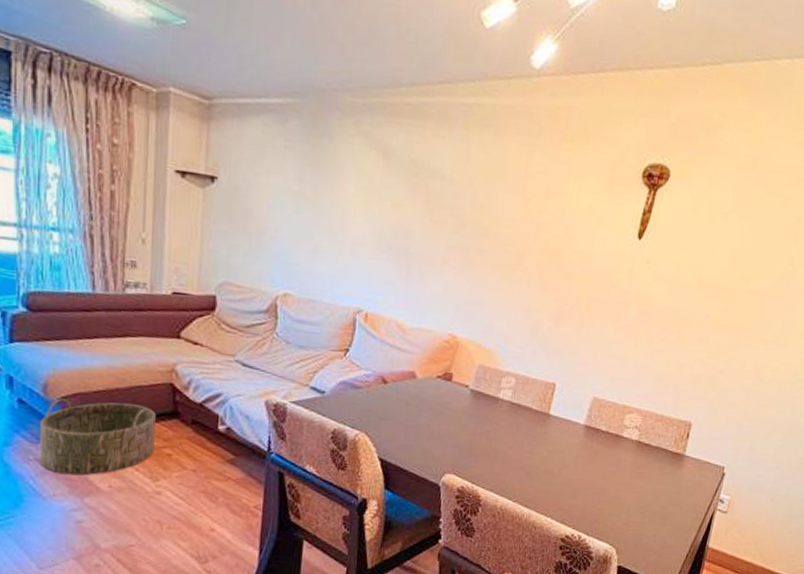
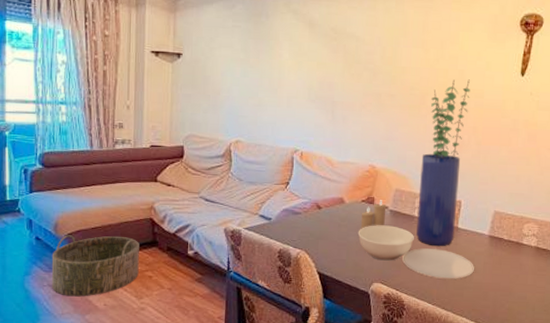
bowl: none [430,406,498,449] -> present [357,225,415,261]
candle: none [433,377,467,410] -> present [360,200,387,229]
plate: none [481,436,565,474] -> present [402,248,474,280]
vase: none [500,237,577,435] -> present [416,79,470,246]

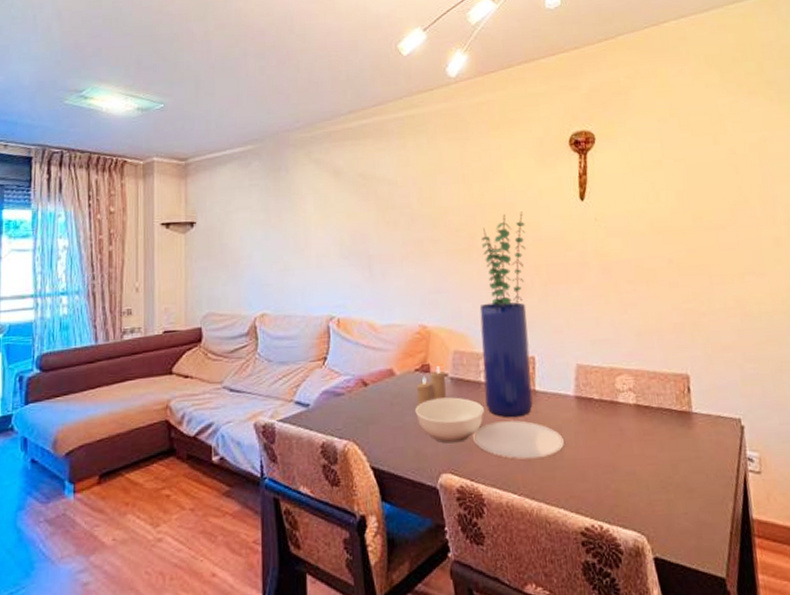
basket: present [51,235,139,297] -> none [48,447,154,533]

